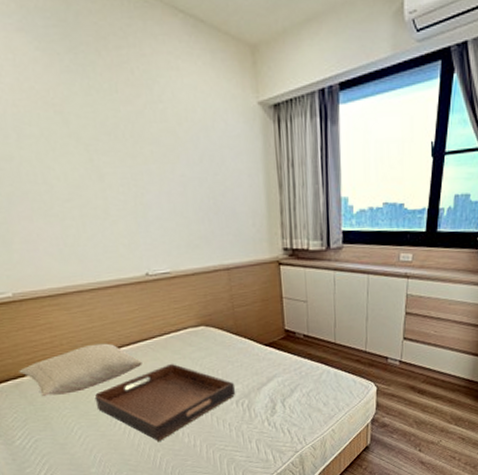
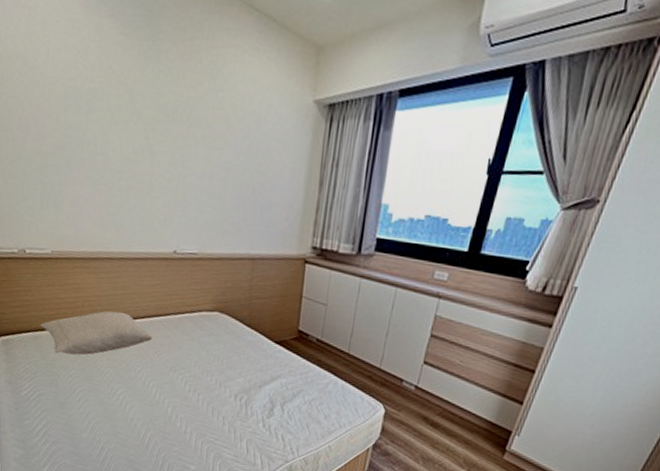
serving tray: present [94,363,236,441] -> none [101,343,237,420]

